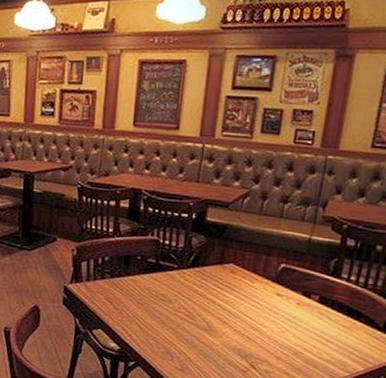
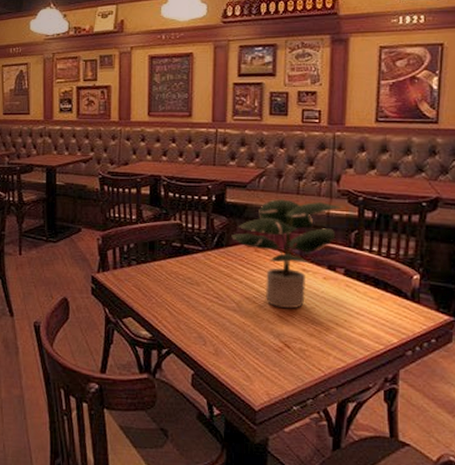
potted plant: none [208,220,326,332] -> present [231,198,343,309]

